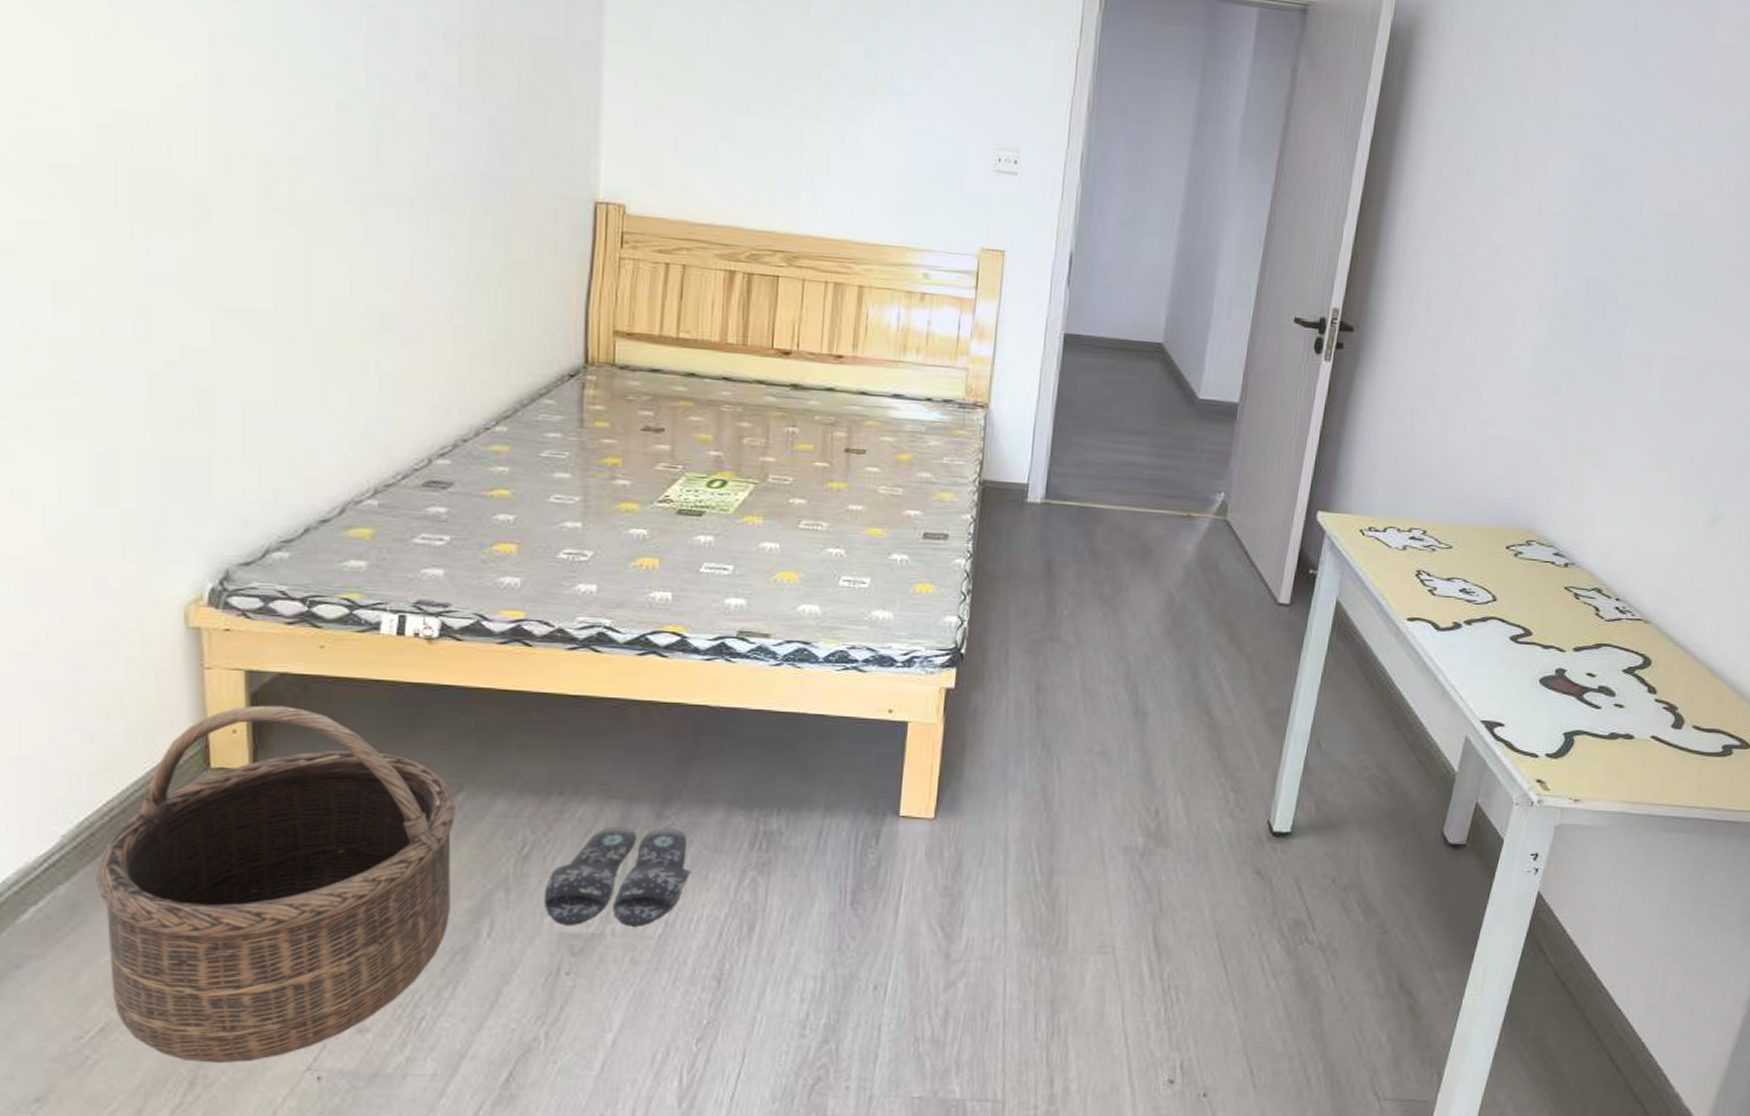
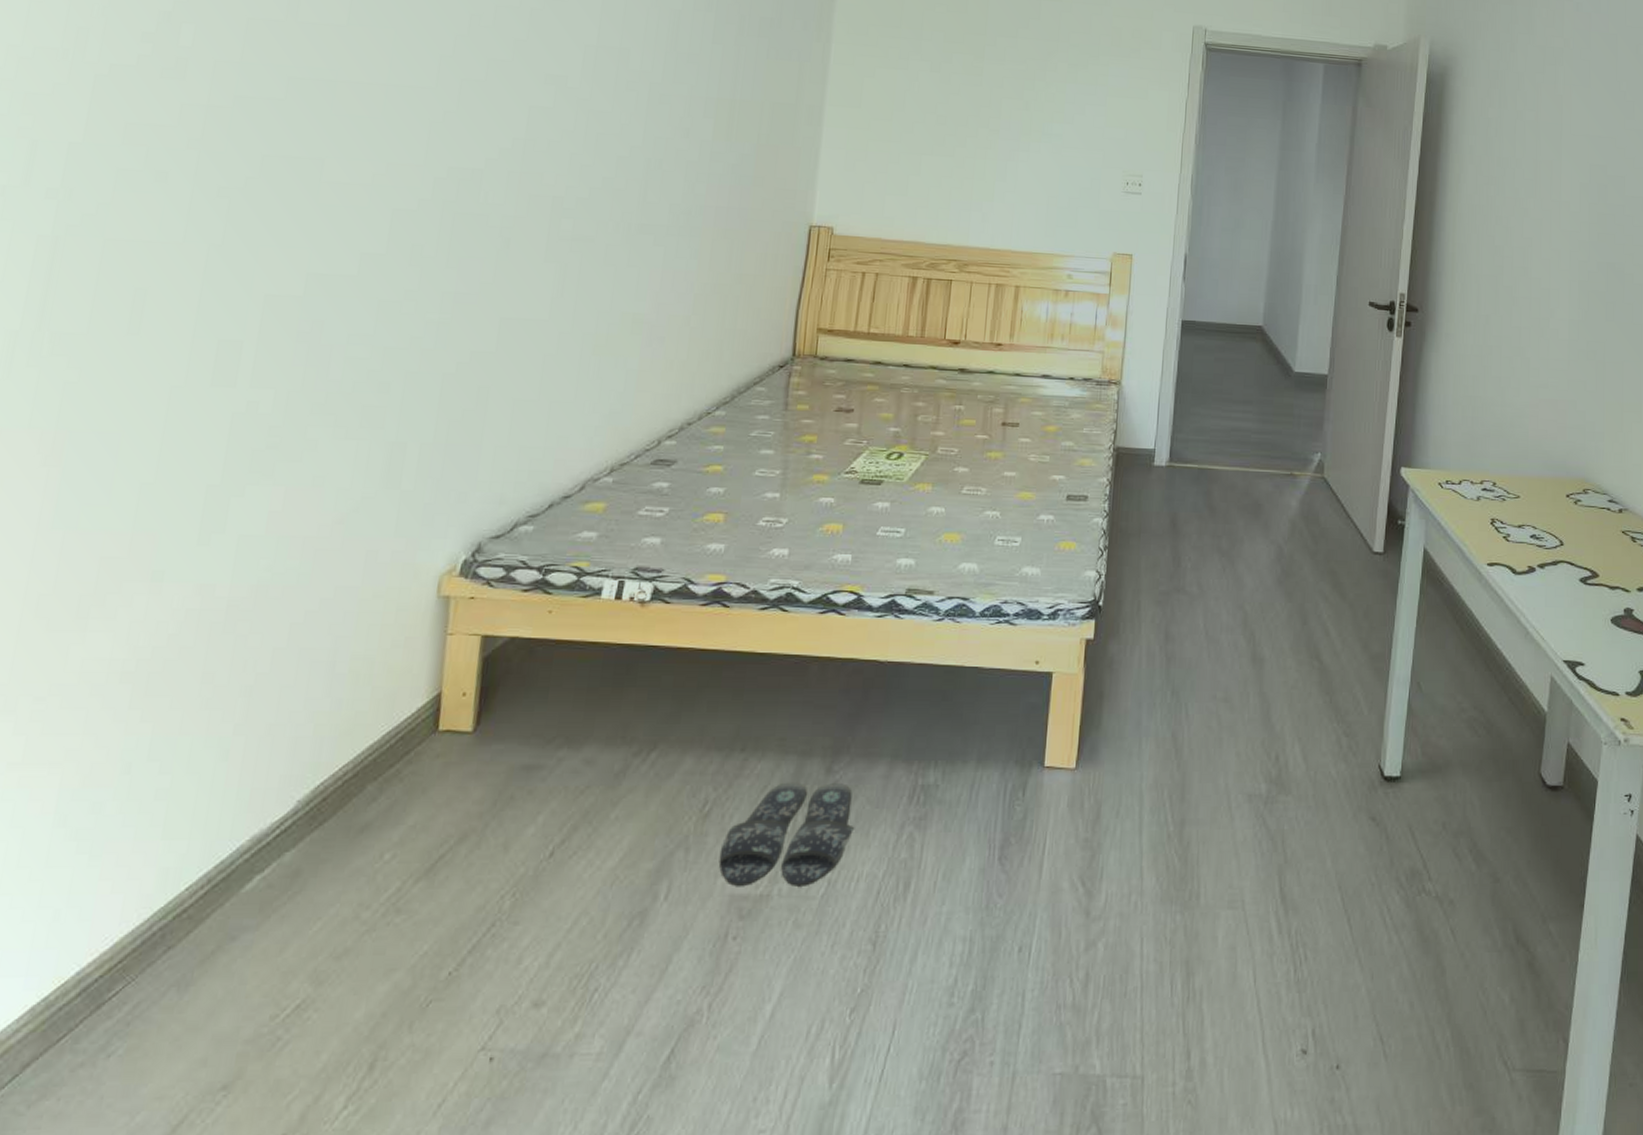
basket: present [96,705,456,1063] -> none [313,668,649,1043]

